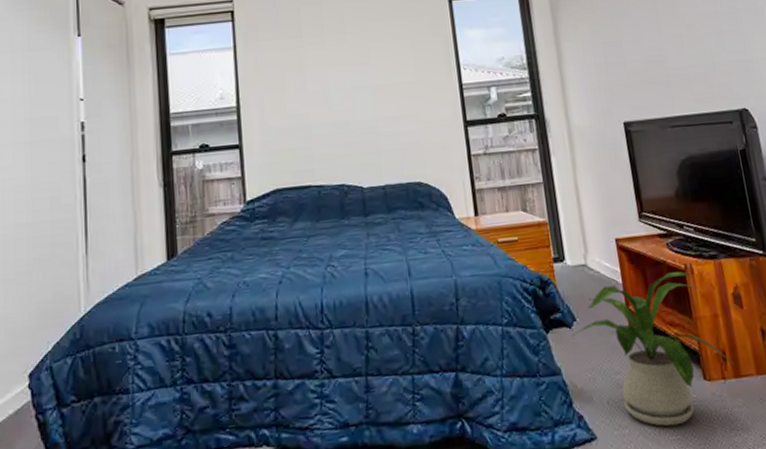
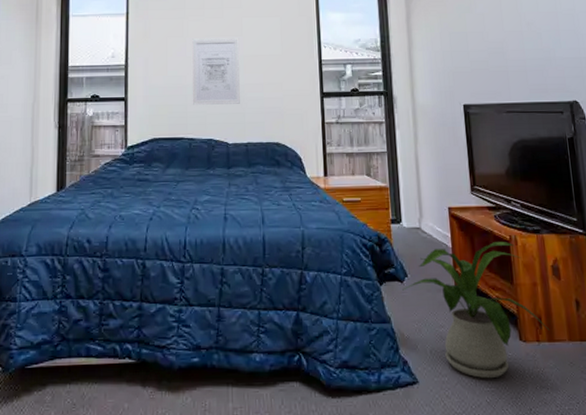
wall art: none [312,66,373,147] -> present [192,38,240,105]

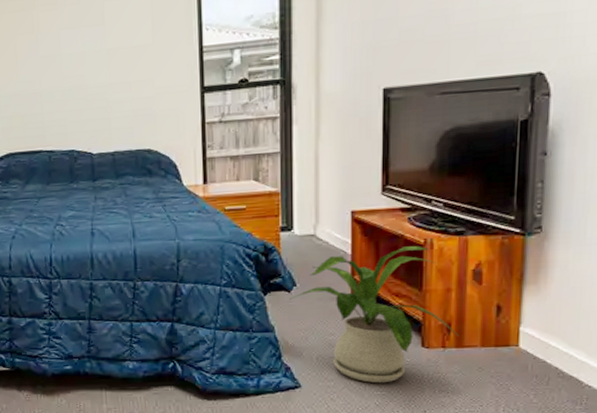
wall art: present [192,38,240,105] -> none [45,27,104,113]

